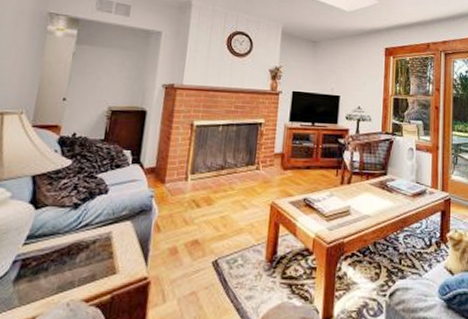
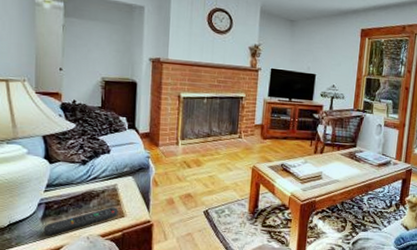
remote control: none [13,262,110,304] -> present [43,207,118,236]

